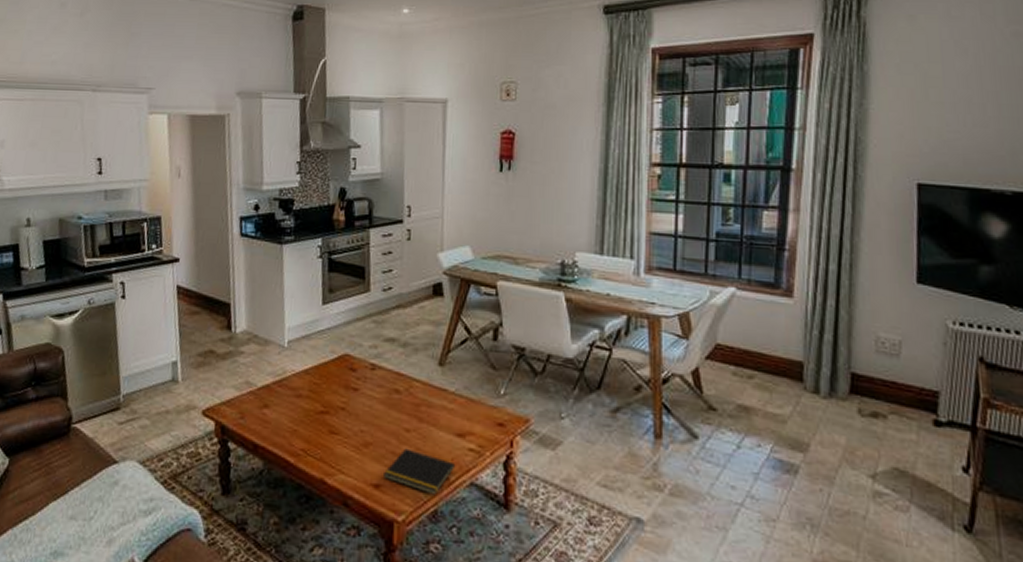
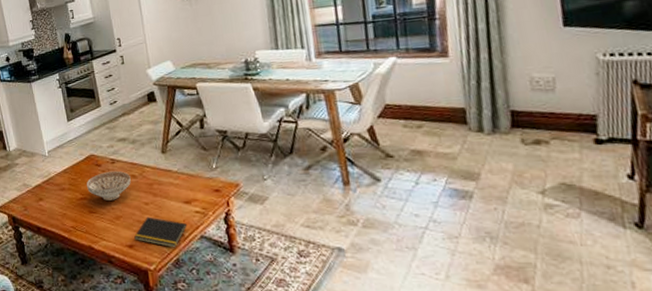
decorative bowl: none [332,379,393,420] -> present [87,170,131,201]

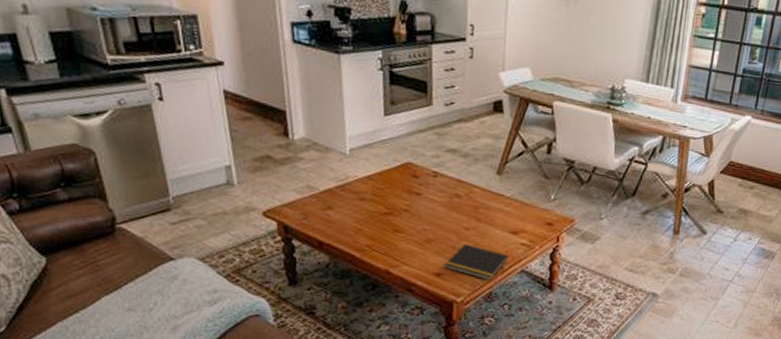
decorative bowl: present [87,170,131,201] -> none [396,185,454,221]

